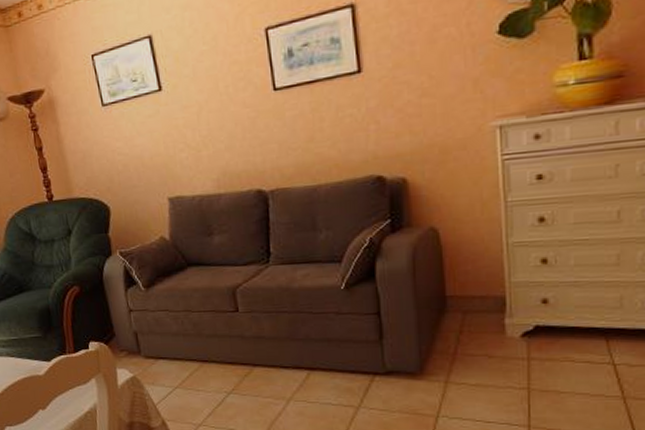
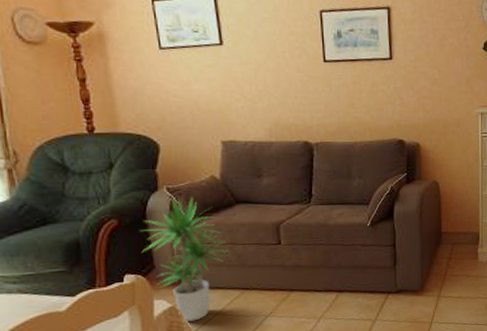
potted plant: none [100,260,186,393] -> present [141,196,230,322]

